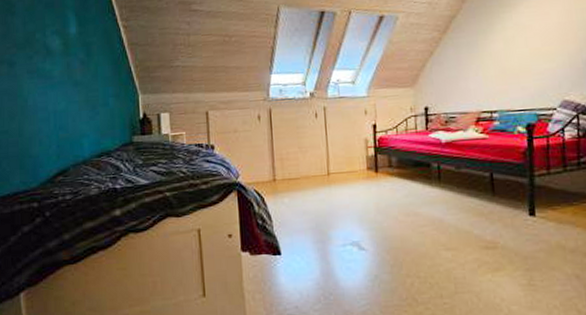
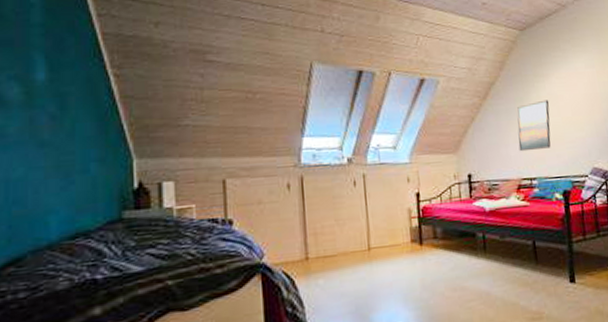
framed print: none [479,30,516,85] -> present [517,100,551,152]

